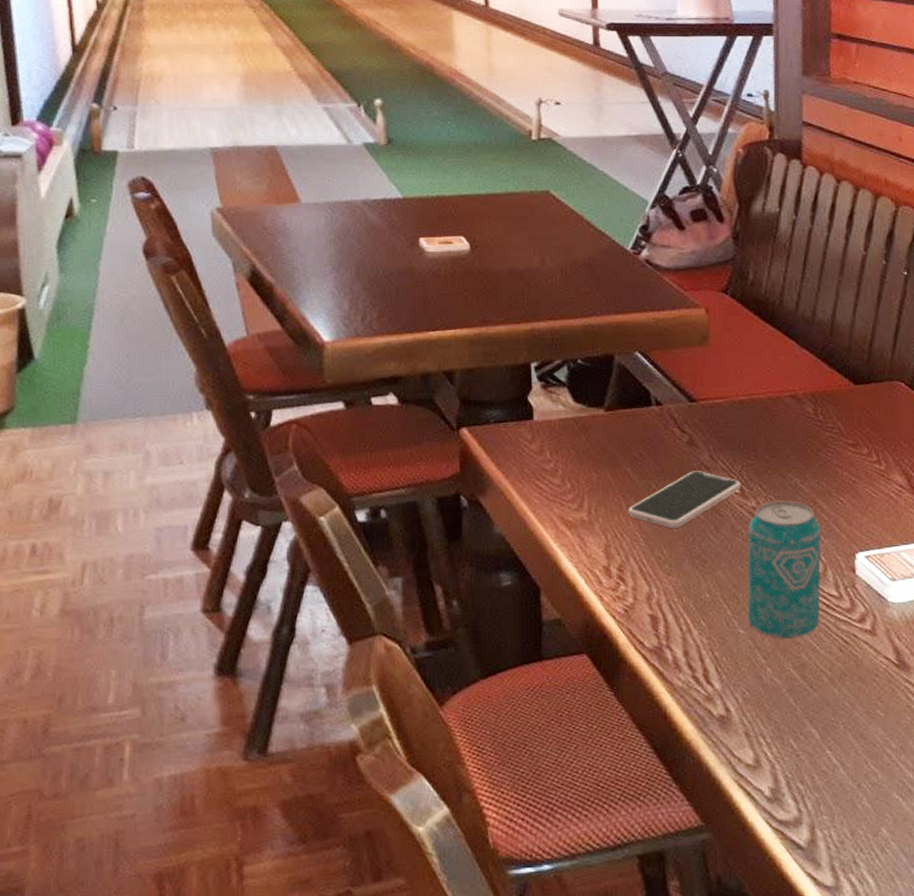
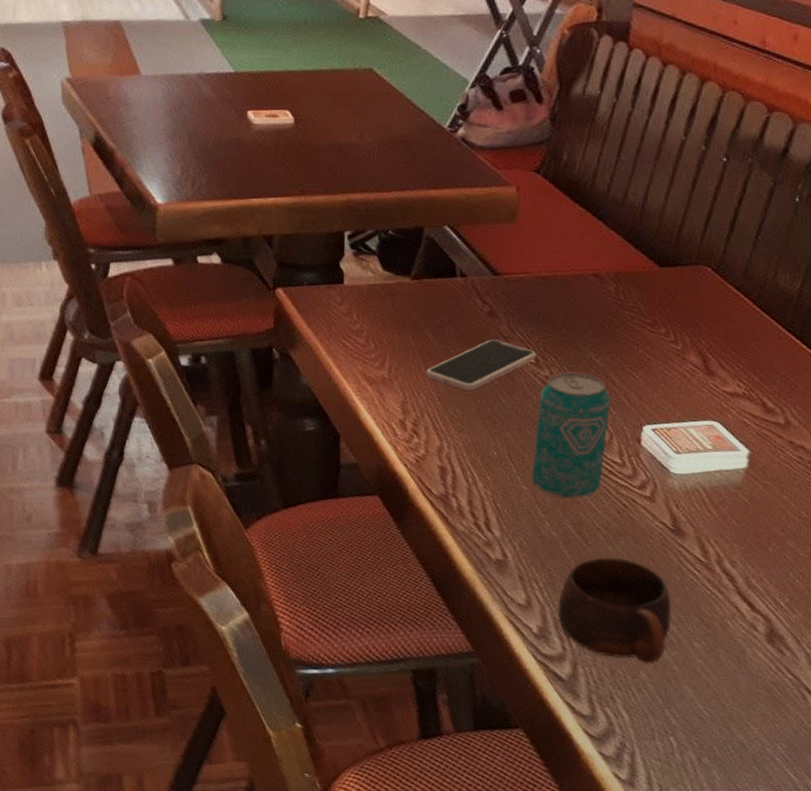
cup: none [788,701,906,819] -> present [557,556,672,664]

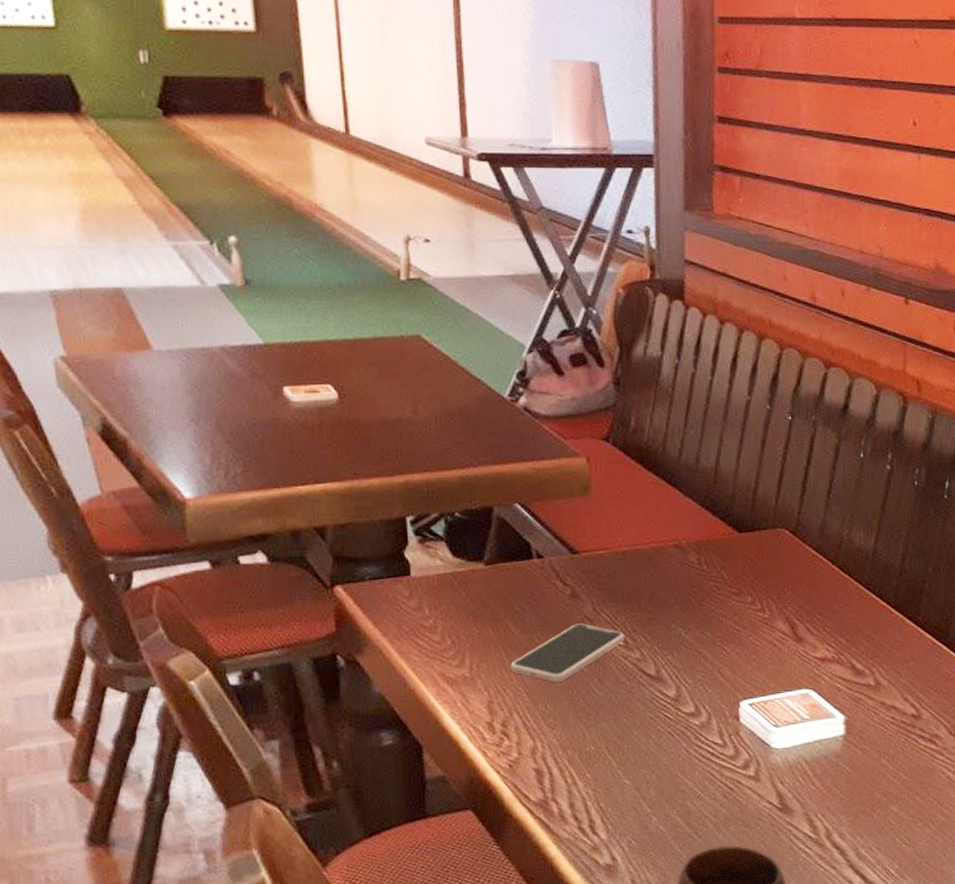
beverage can: present [532,372,611,498] -> none [632,651,706,788]

